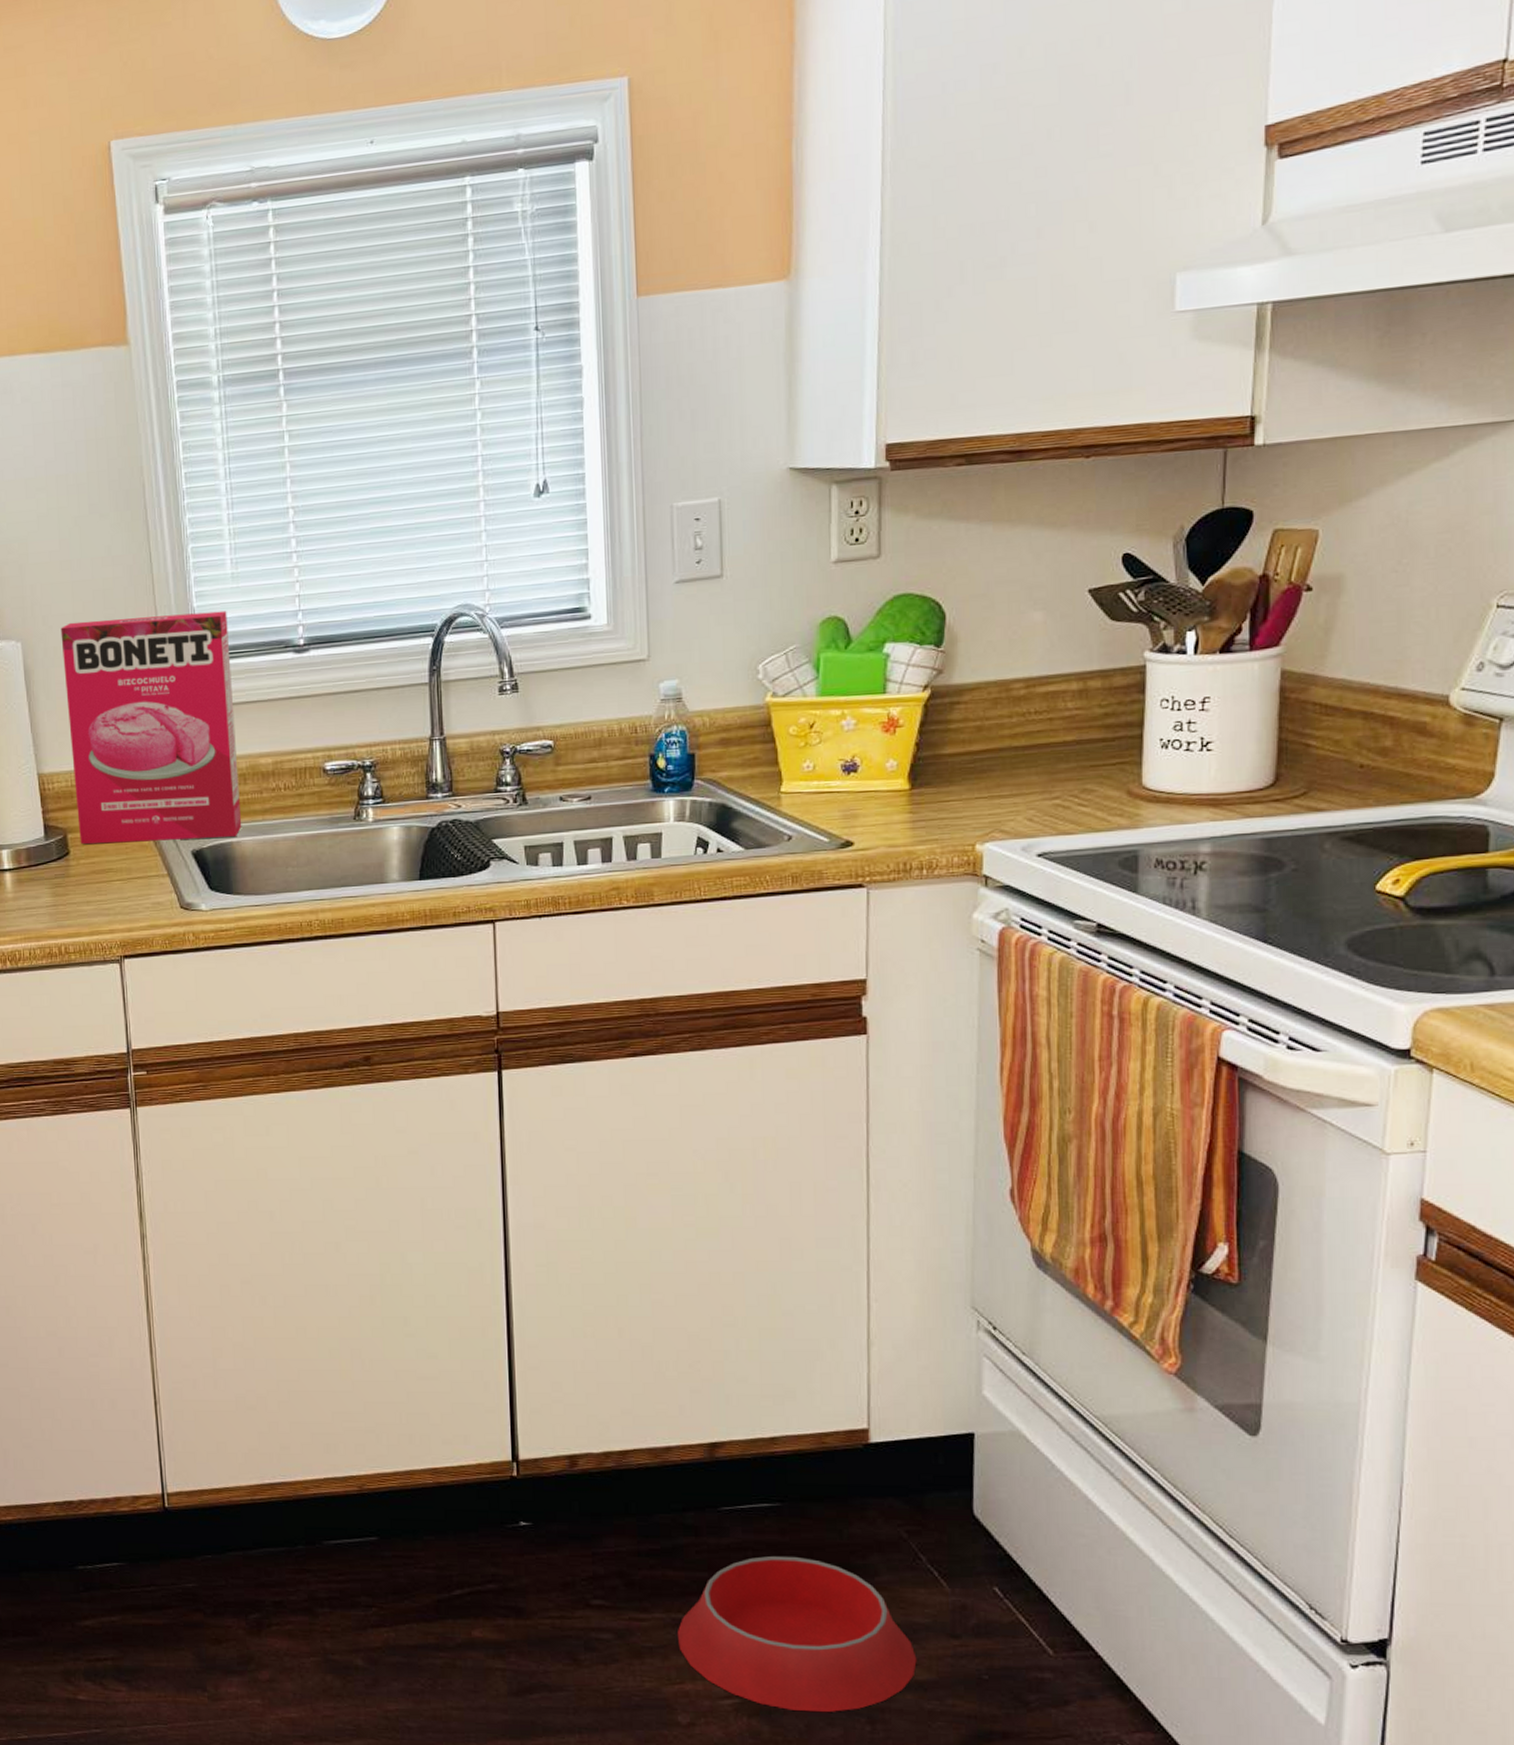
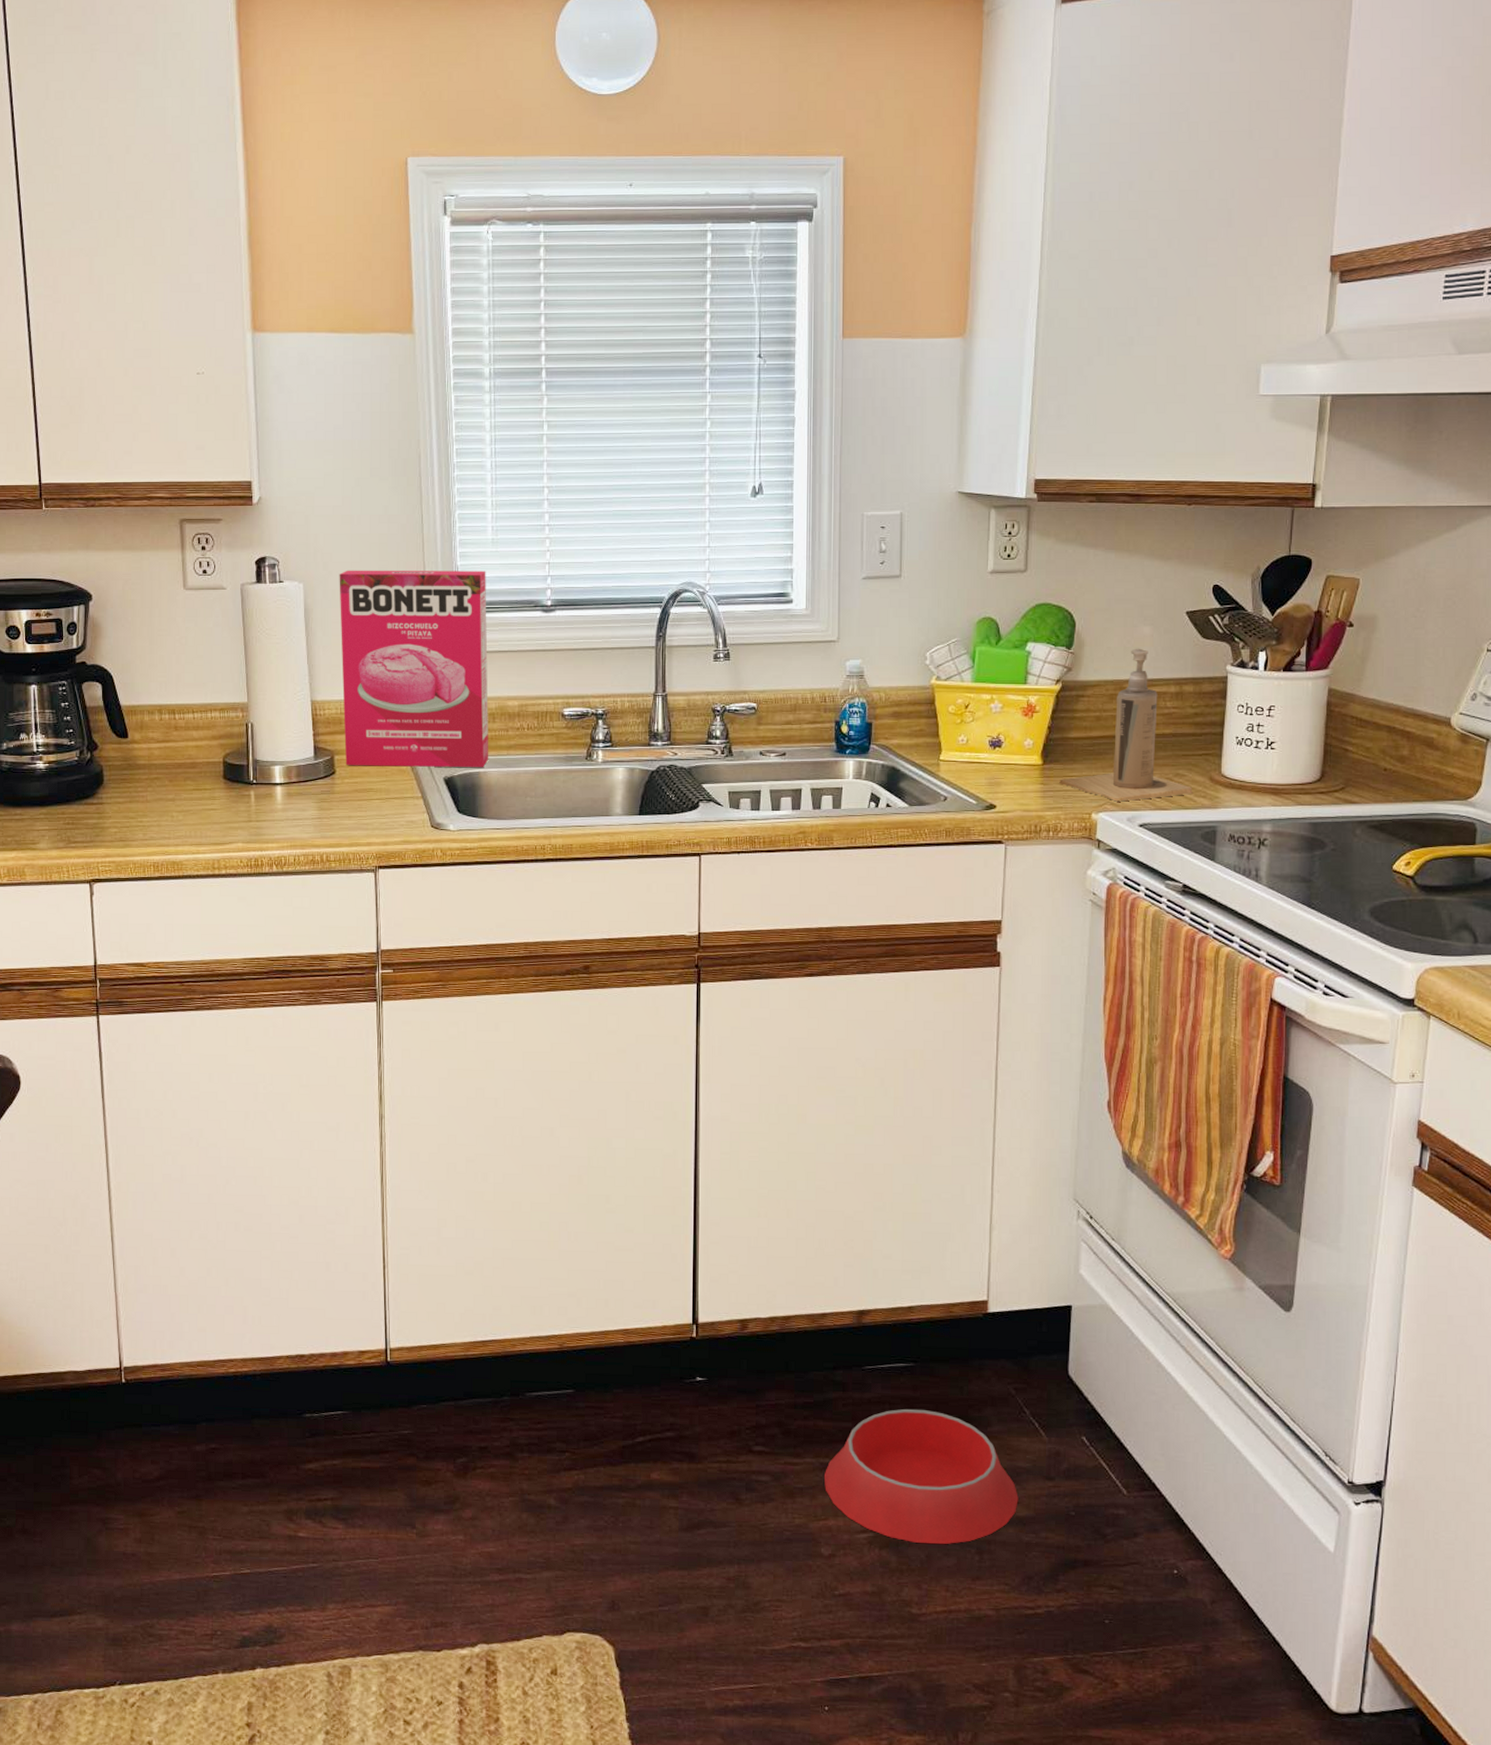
soap dispenser: none [932,639,1106,828] -> present [1059,648,1193,802]

